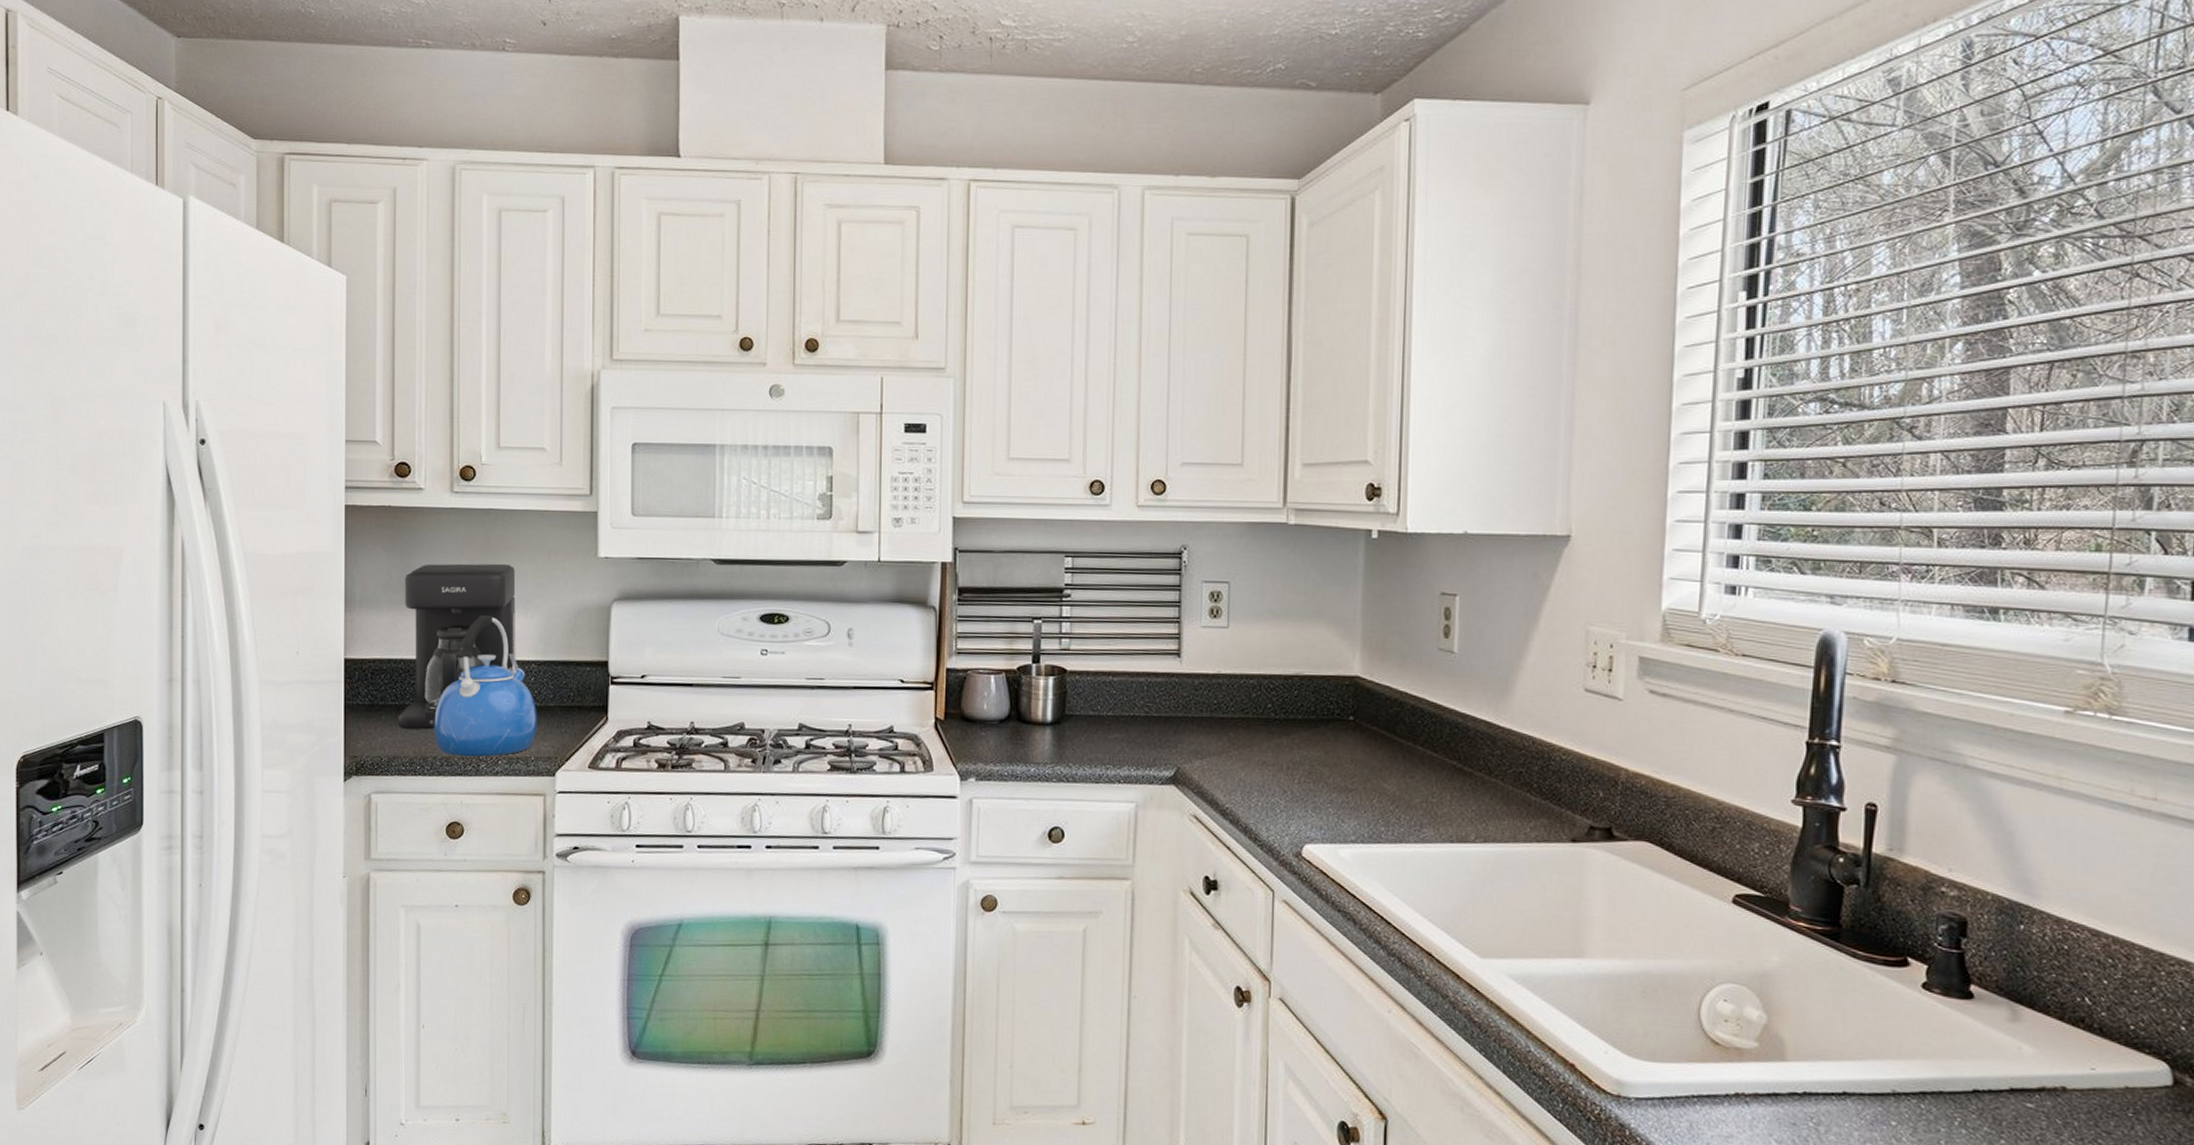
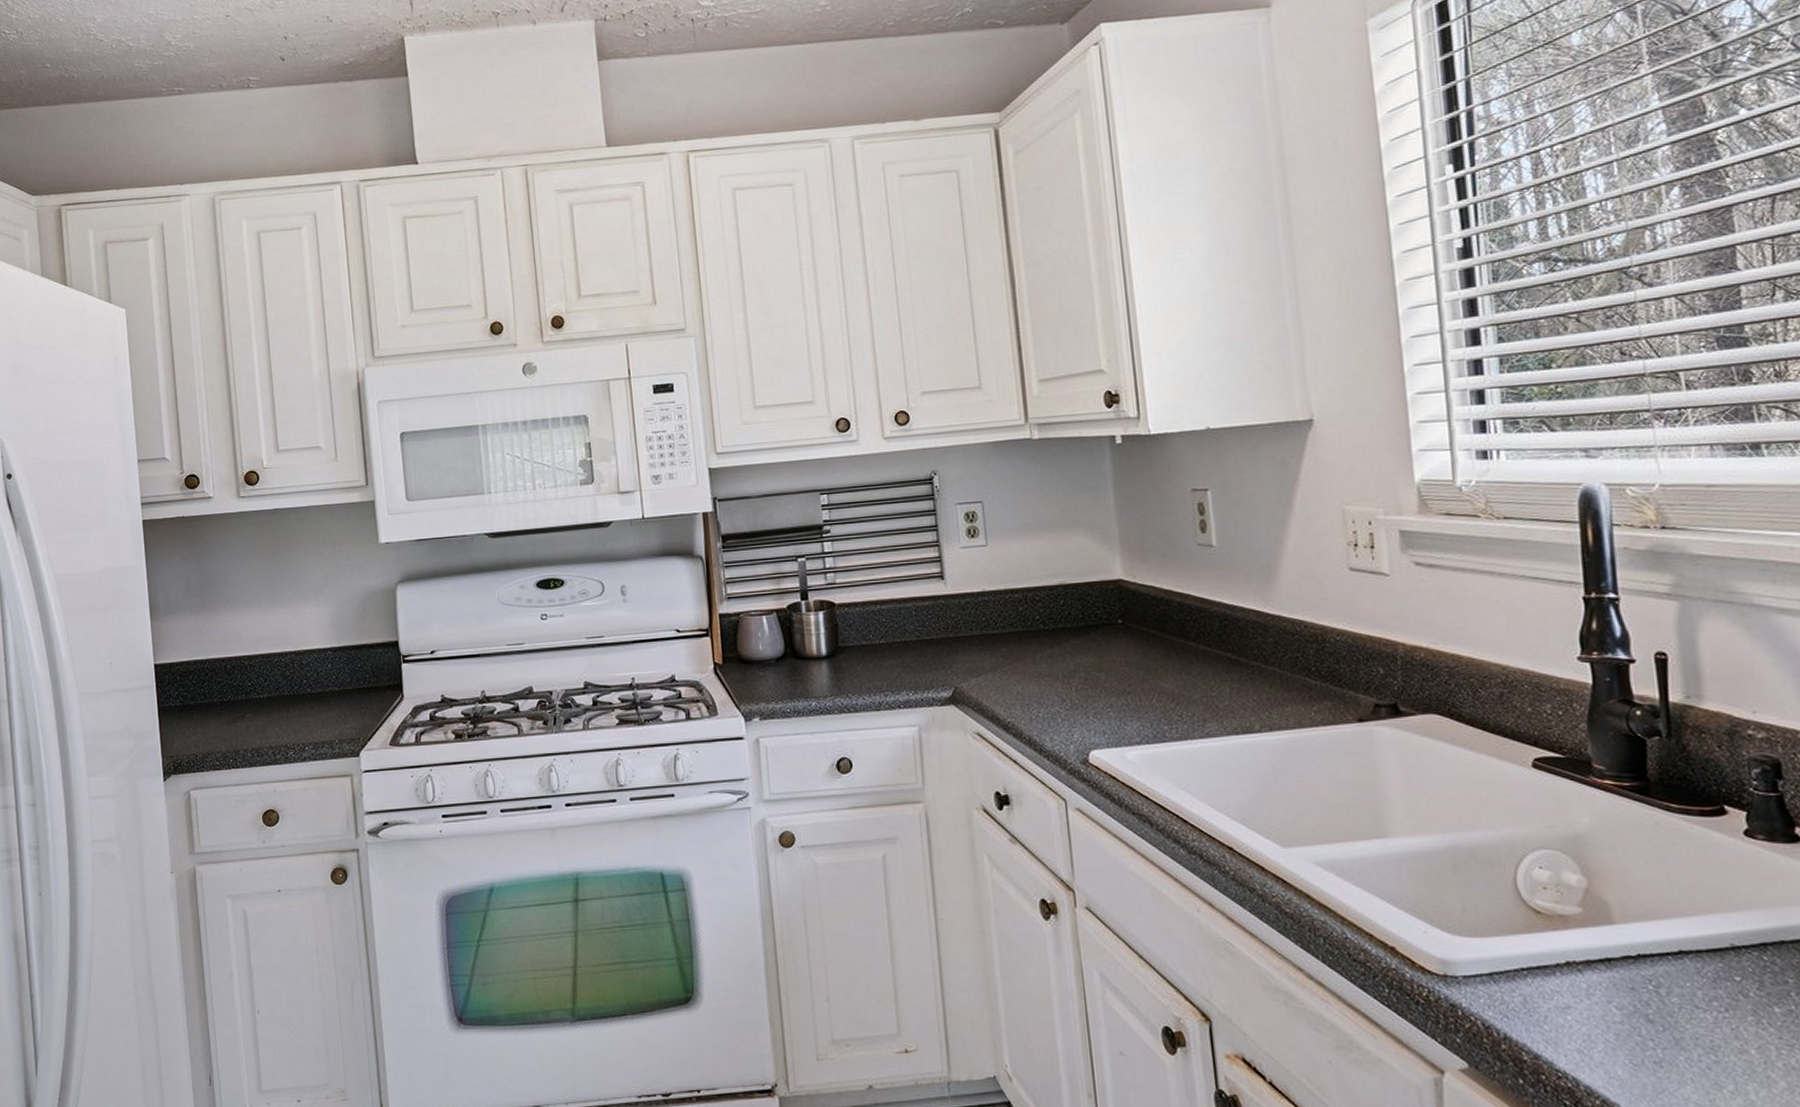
coffee maker: present [398,563,516,730] -> none [202,559,312,726]
kettle: present [433,615,537,757] -> none [241,609,339,746]

